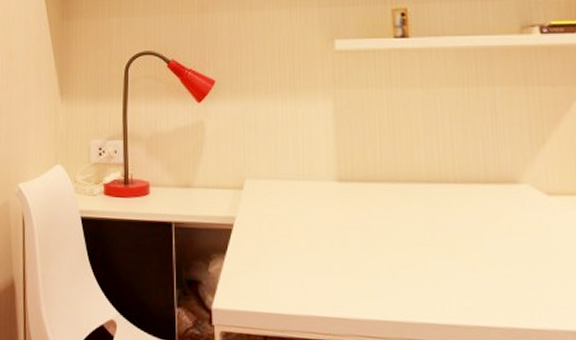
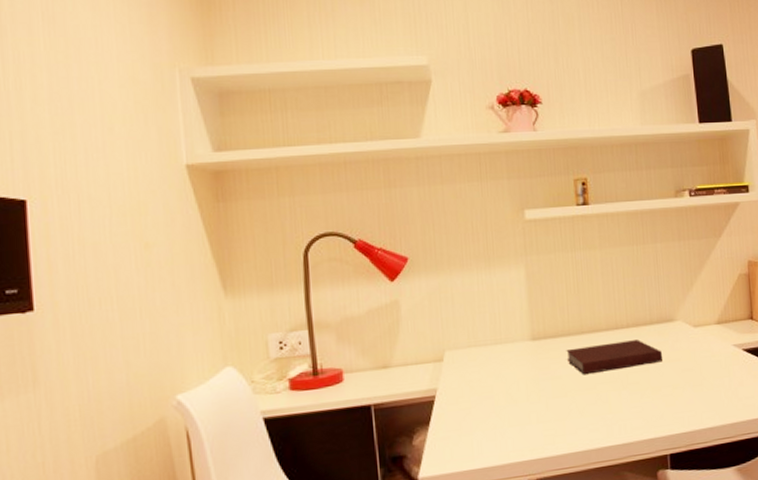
notebook: none [377,197,503,233] -> present [566,340,663,375]

